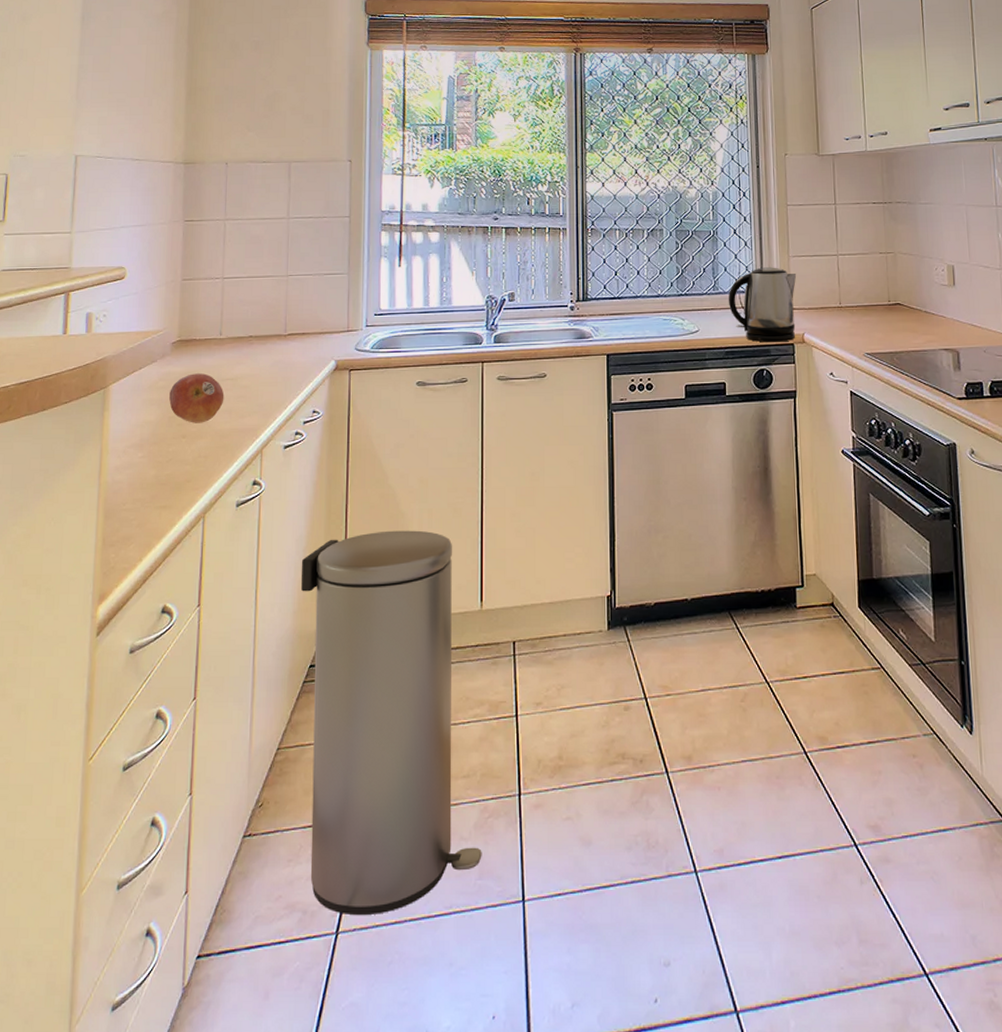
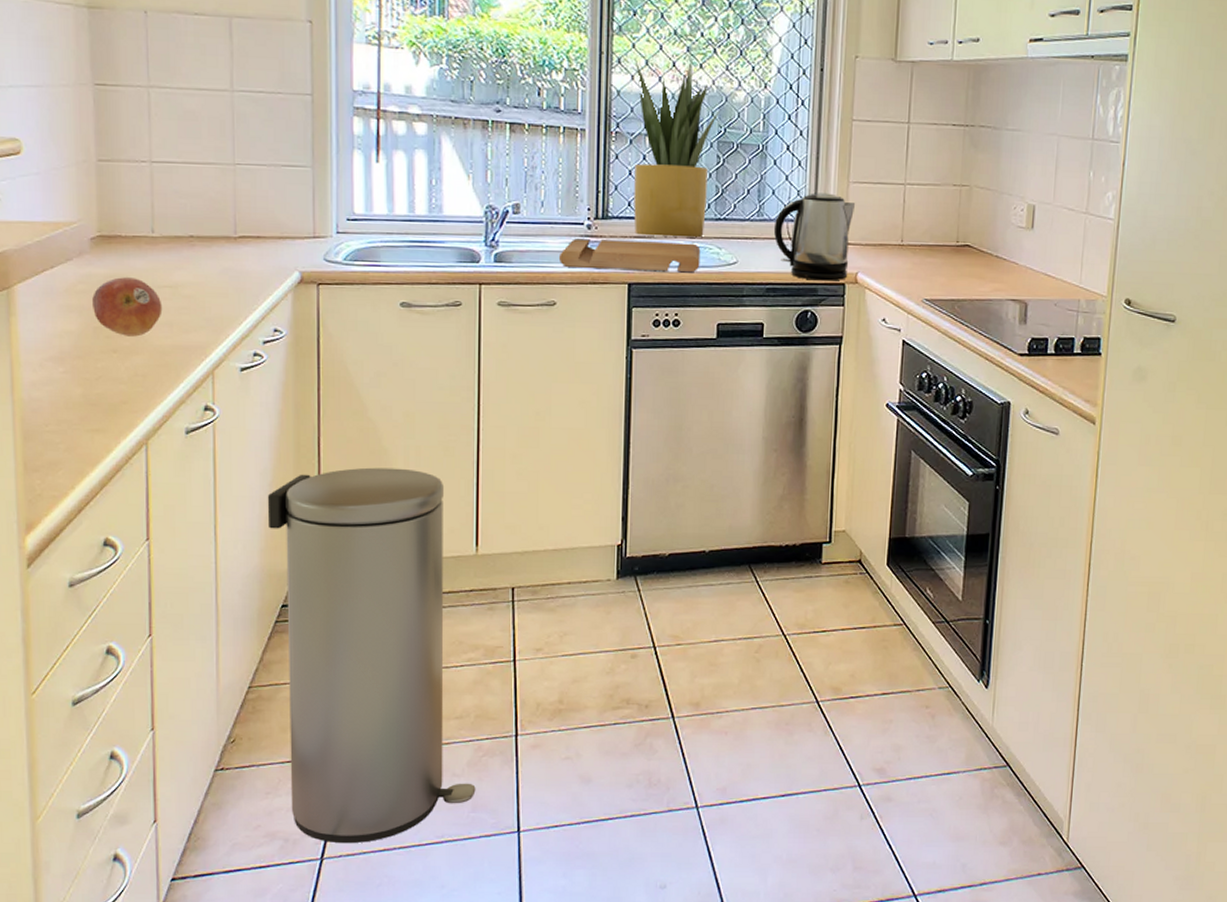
cutting board: none [547,317,667,343] -> present [558,238,701,272]
planter: none [604,166,676,313] -> present [633,59,720,238]

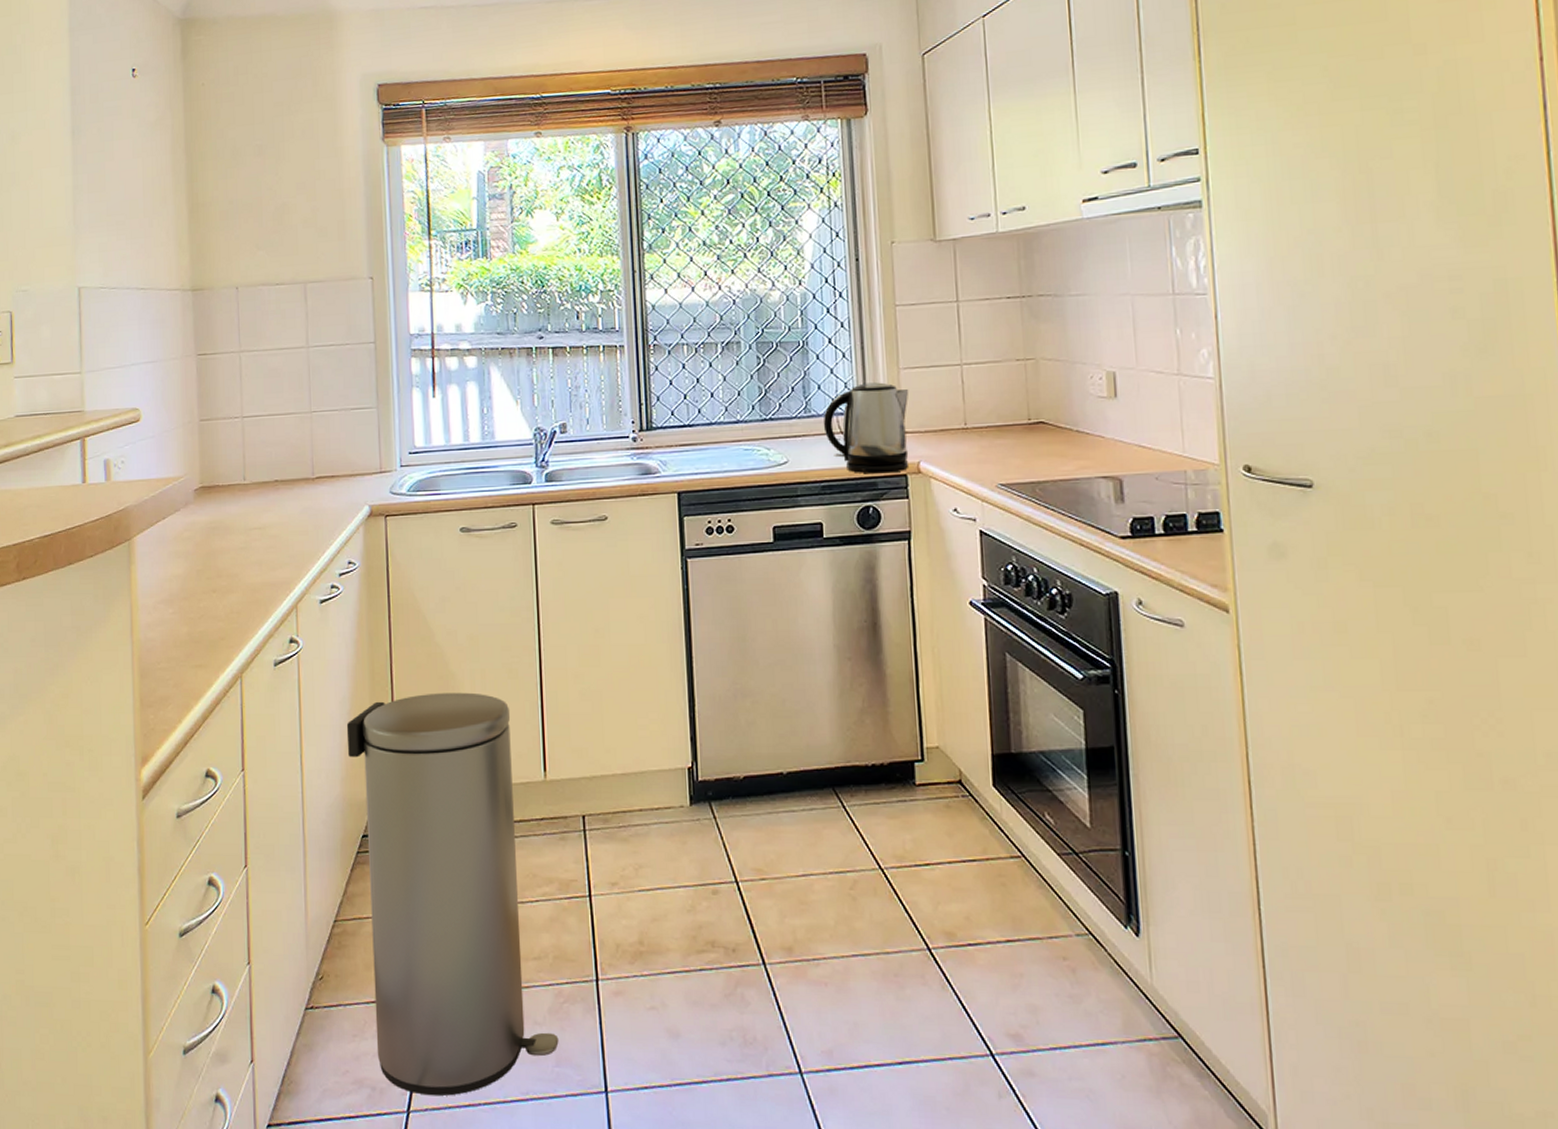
fruit: present [92,277,163,337] -> none [196,522,253,577]
cutting board: present [558,238,701,272] -> none [606,446,750,481]
planter: present [633,59,720,238] -> none [667,266,756,444]

